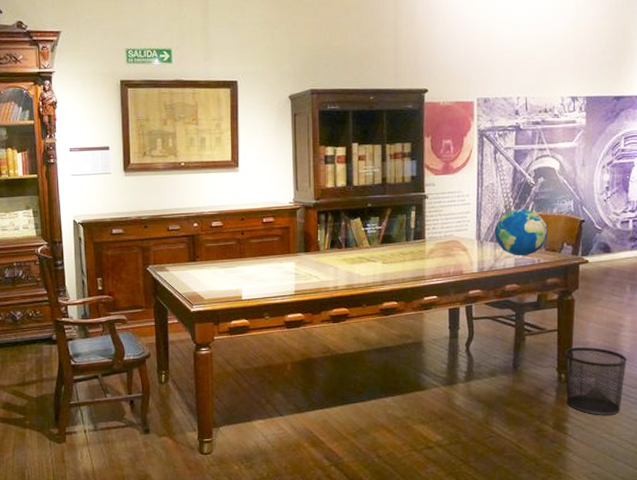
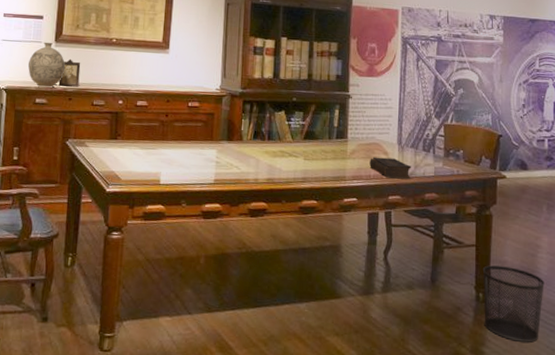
decorative vase: none [101,172,138,217] -> present [28,42,66,88]
photo frame: none [132,187,153,216] -> present [58,58,81,87]
book: none [449,254,492,274] -> present [369,157,412,180]
globe: present [494,209,548,256] -> none [415,117,467,166]

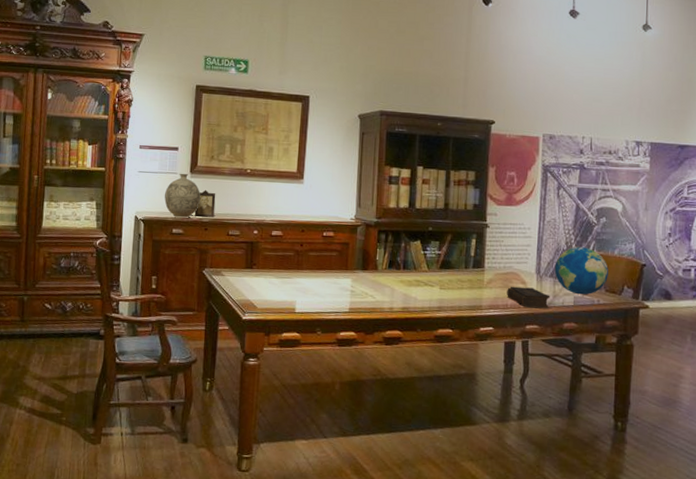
globe: none [415,117,467,166] -> present [554,247,608,295]
waste bin: present [482,265,545,343] -> none [621,395,686,472]

